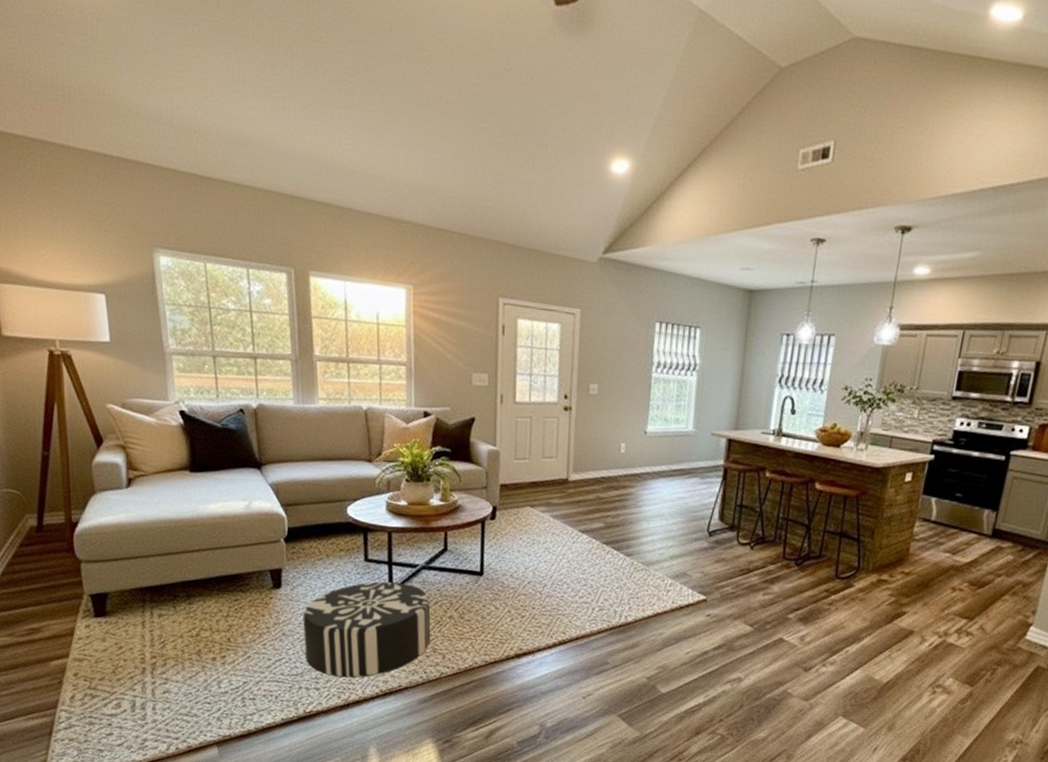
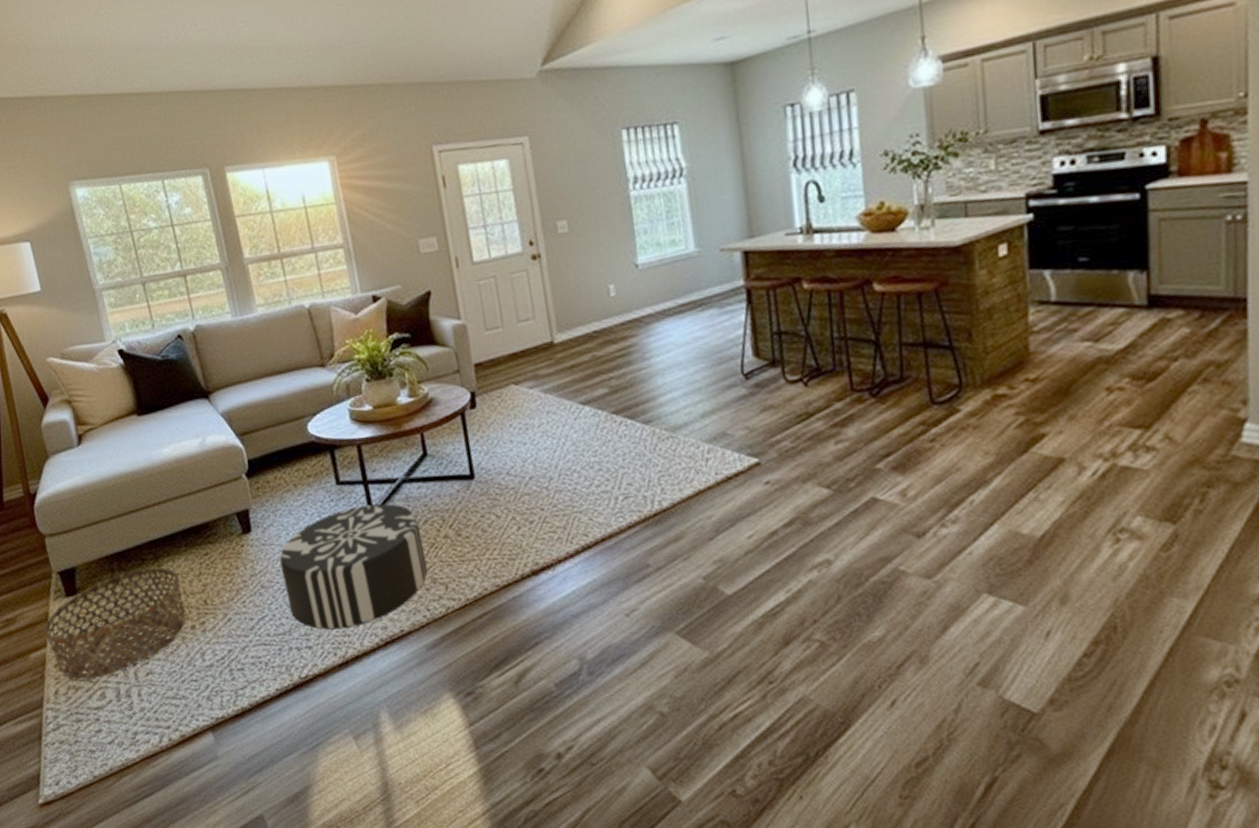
basket: none [66,603,208,690] -> present [43,567,186,680]

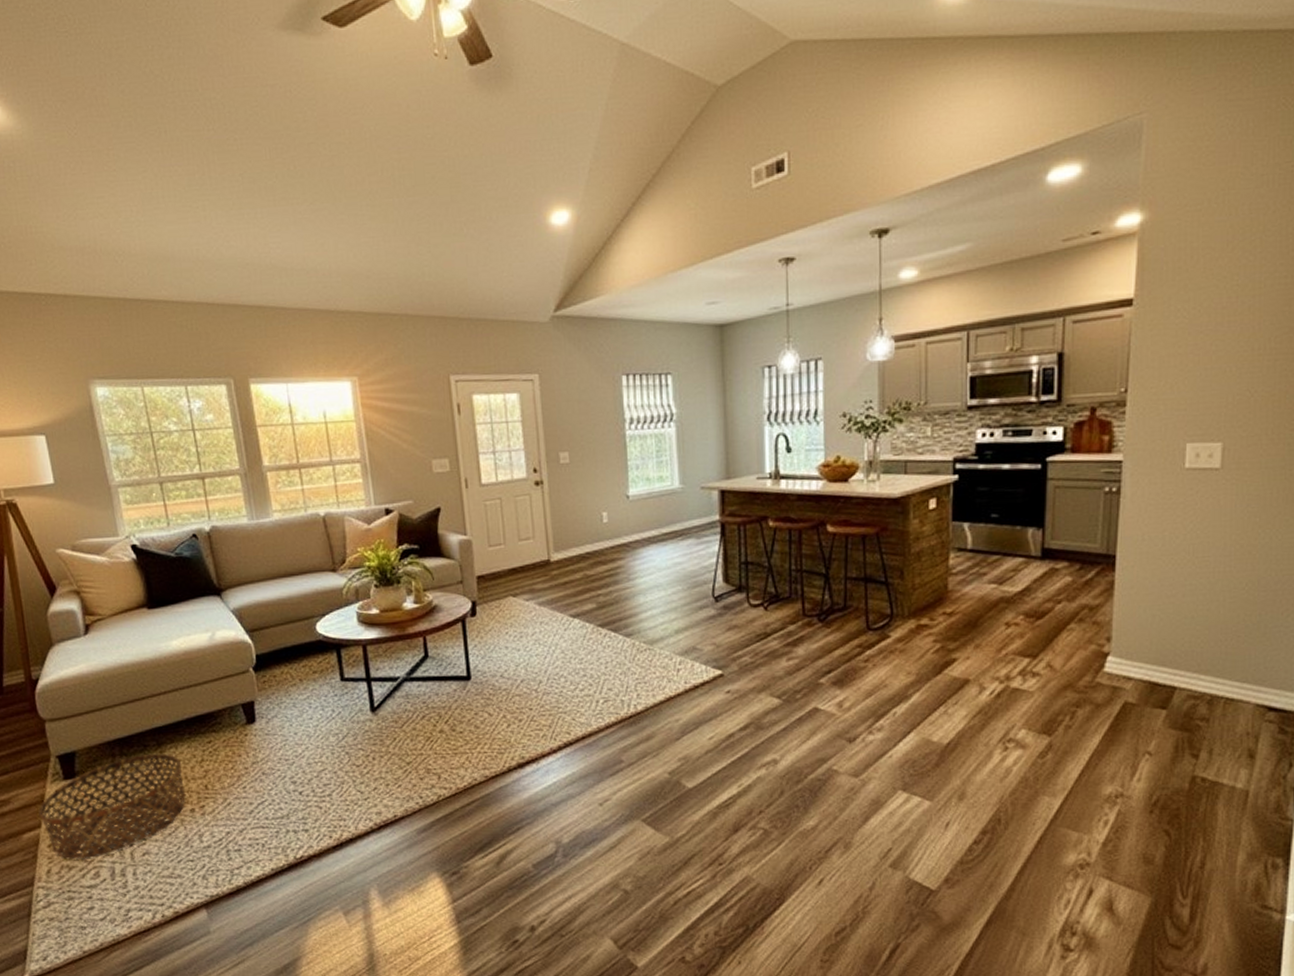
pouf: present [279,503,428,630] -> none [281,699,423,815]

